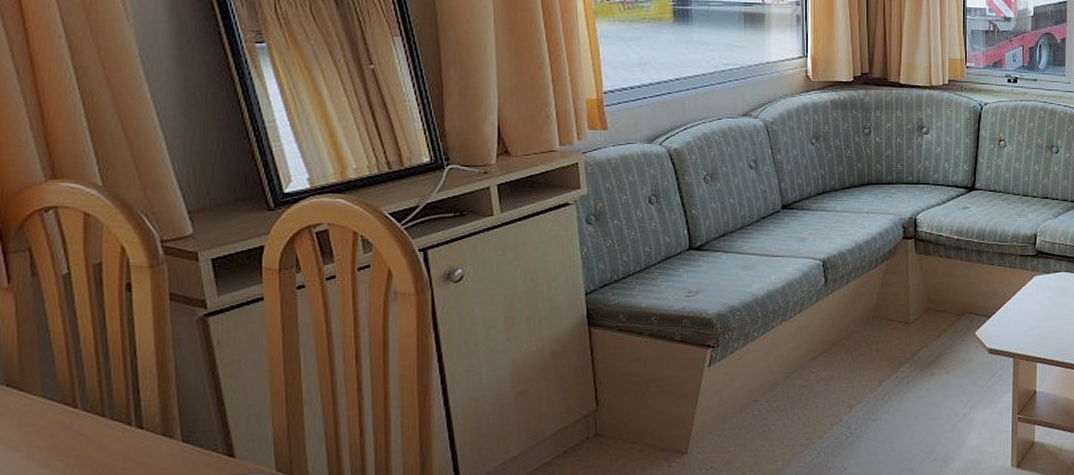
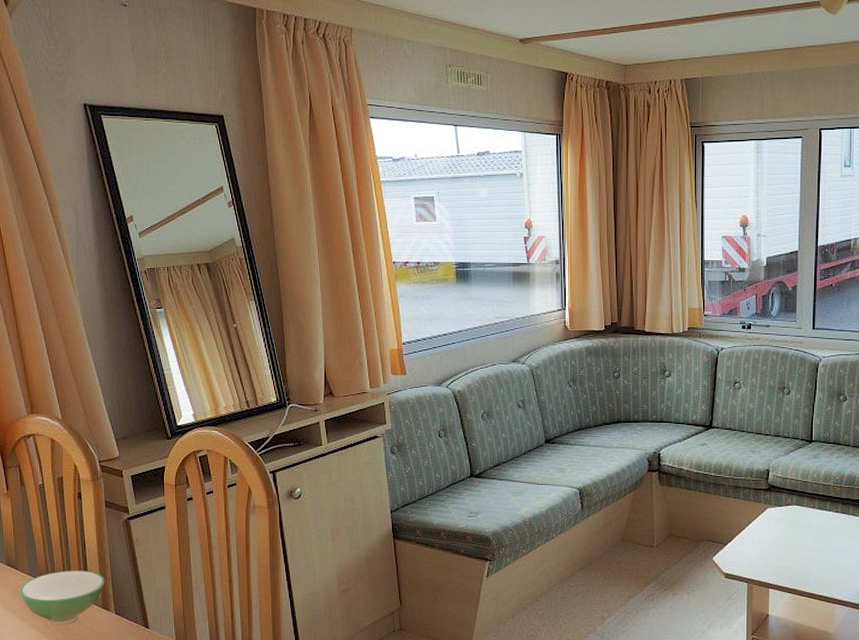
bowl: none [25,386,166,464] -> present [19,570,105,625]

